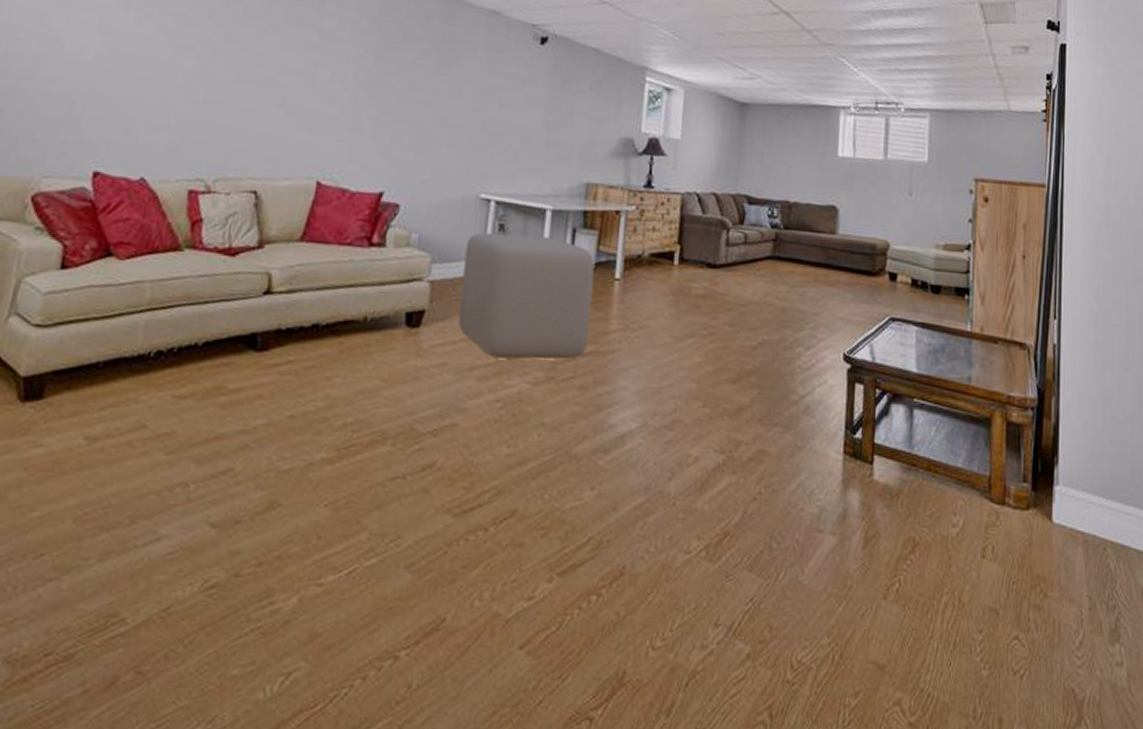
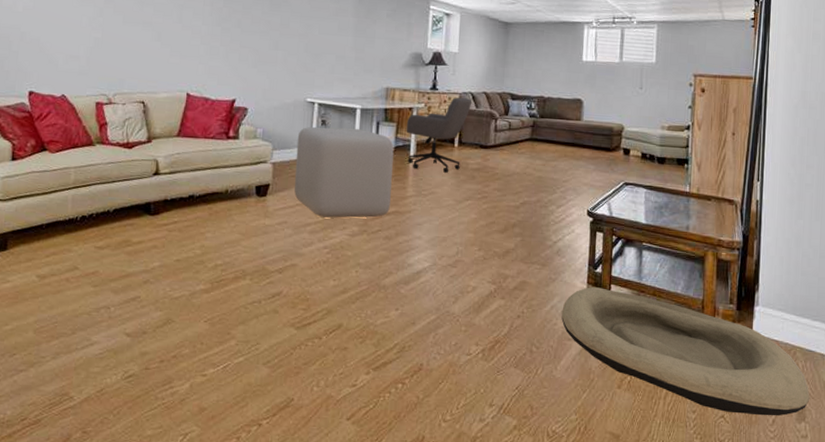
office chair: none [610,198,697,300] -> present [406,97,471,173]
dog bed: none [810,458,1125,636] -> present [561,287,810,416]

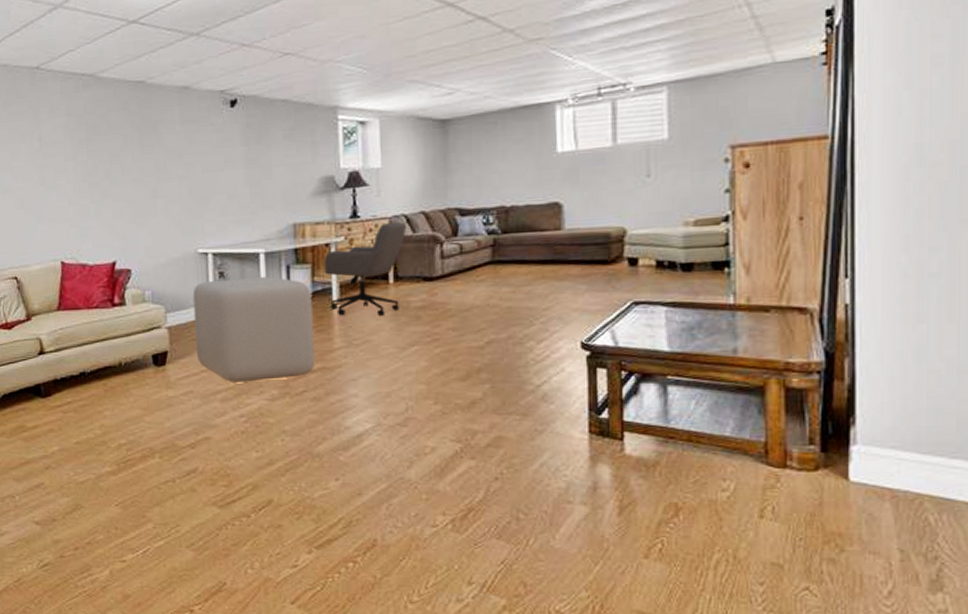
dog bed: present [561,287,810,416] -> none [556,437,950,586]

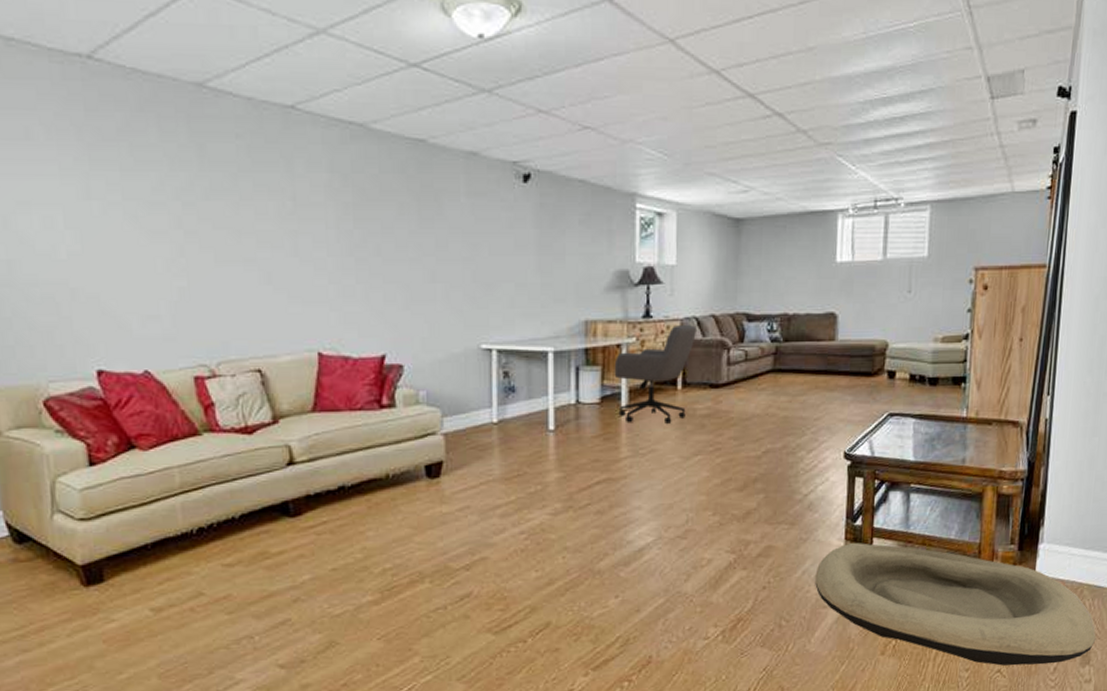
pouf: present [192,276,315,383] -> none [473,377,600,496]
dog bed: none [556,437,950,586] -> present [815,543,1097,666]

